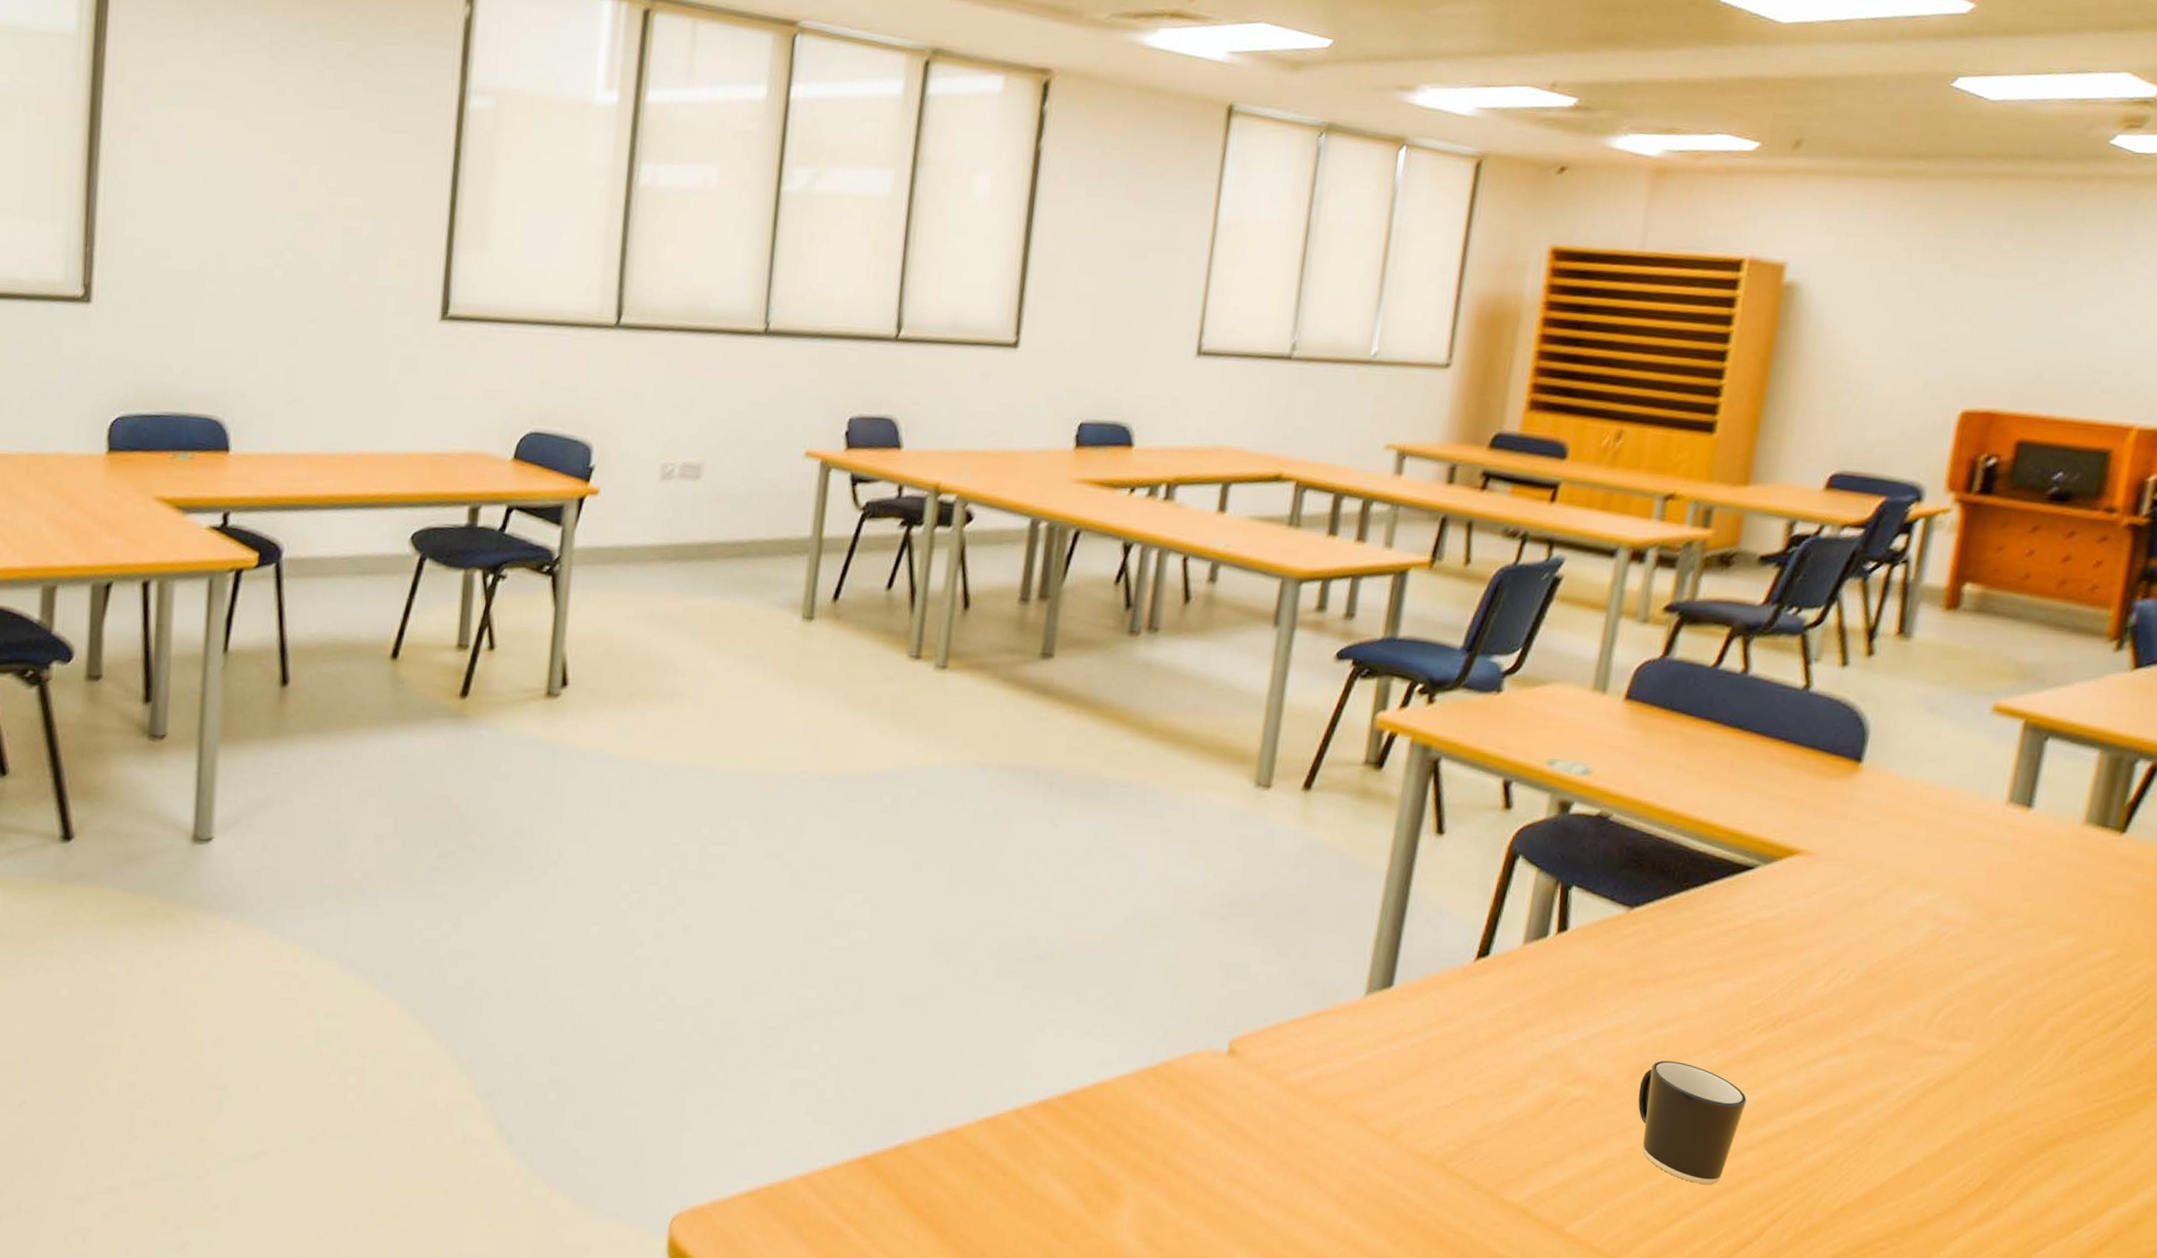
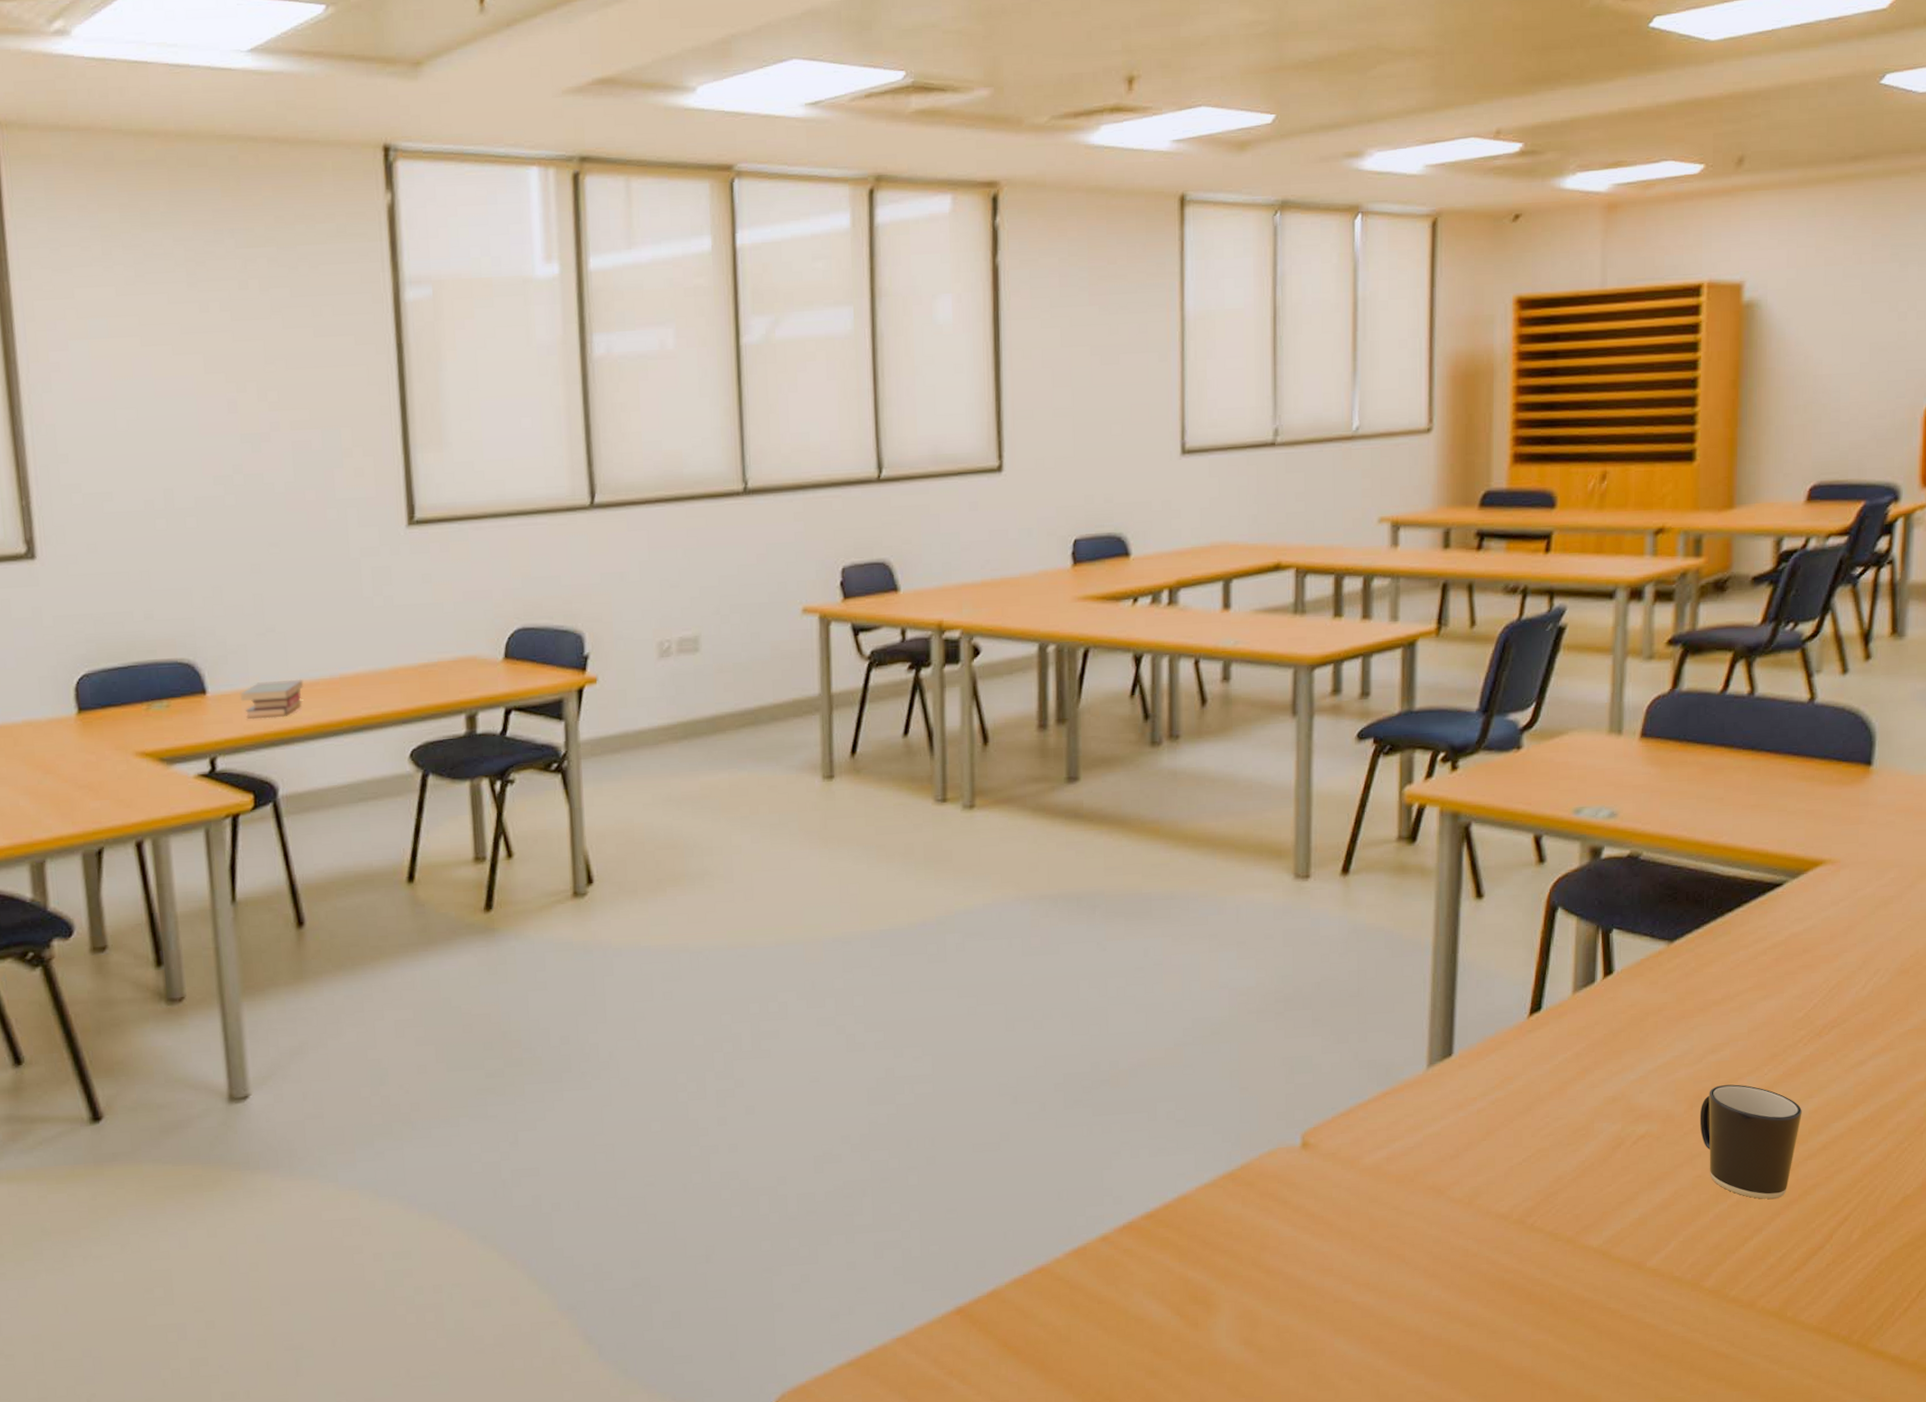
books: none [260,448,321,485] -> present [239,679,304,720]

